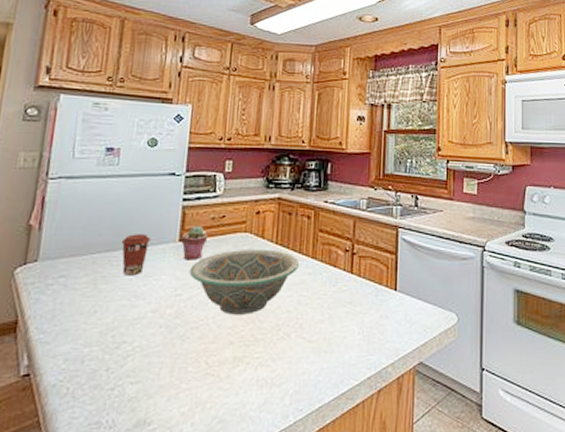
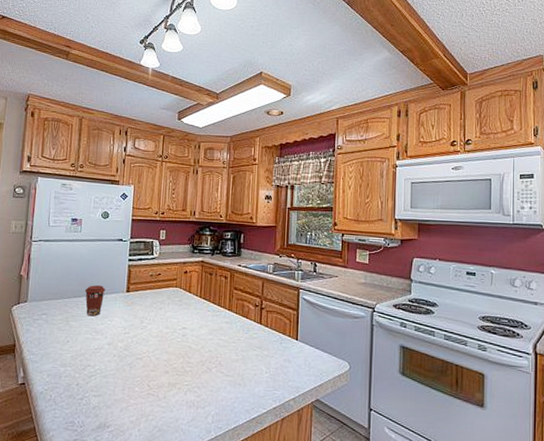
potted succulent: present [181,226,209,260] -> none [128,281,148,307]
decorative bowl: present [189,248,300,315] -> none [134,300,219,352]

